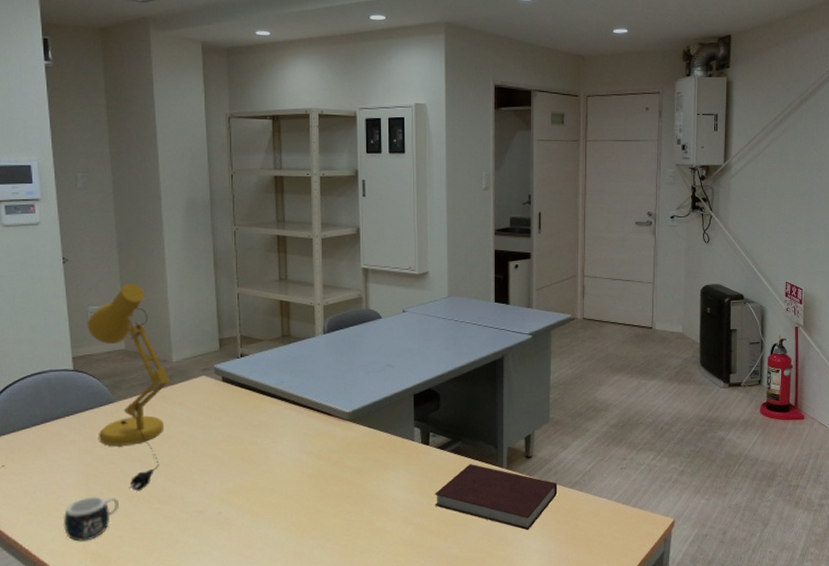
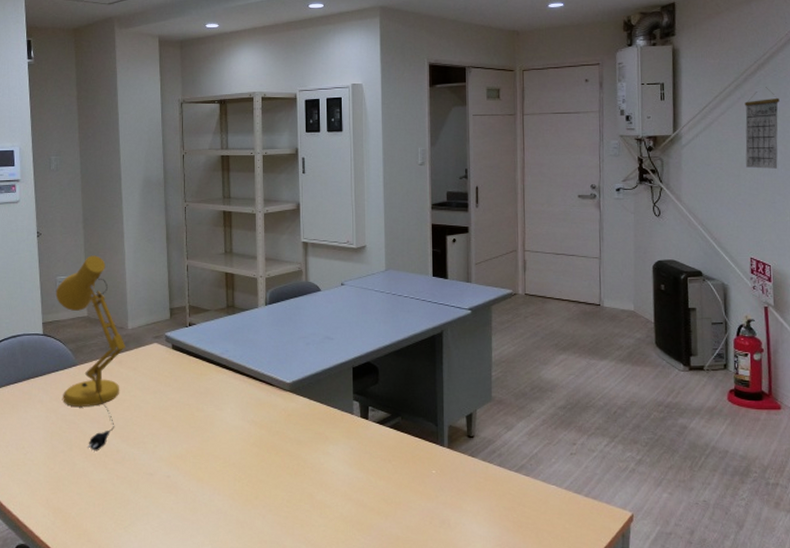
mug: present [63,496,119,542] -> none [30,454,78,496]
notebook: present [435,464,558,531] -> none [374,441,502,515]
calendar: none [786,121,818,199] -> present [744,87,780,169]

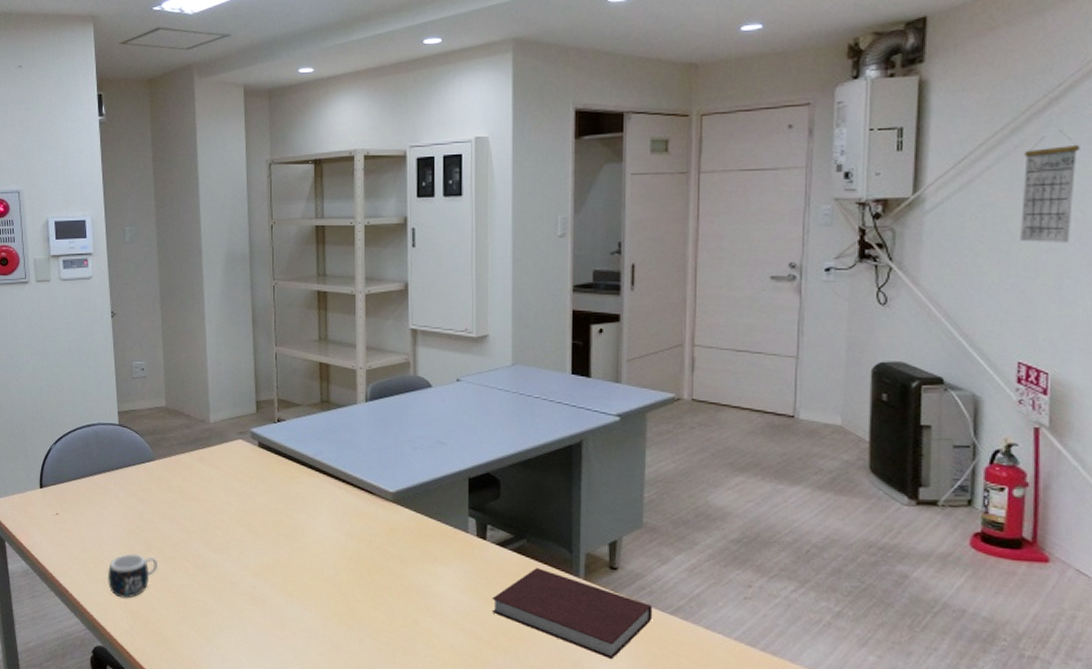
mug: none [30,454,78,496] -> present [107,553,157,599]
desk lamp: present [55,255,127,451] -> none [131,339,208,555]
notebook: none [374,441,502,515] -> present [492,568,653,660]

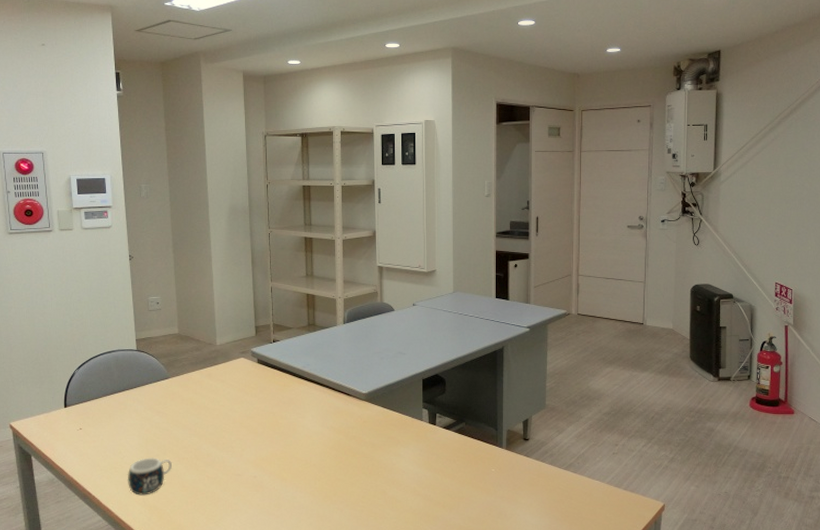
notebook: present [492,568,653,660] -> none [440,444,553,507]
calendar: present [1020,130,1080,243] -> none [776,130,808,204]

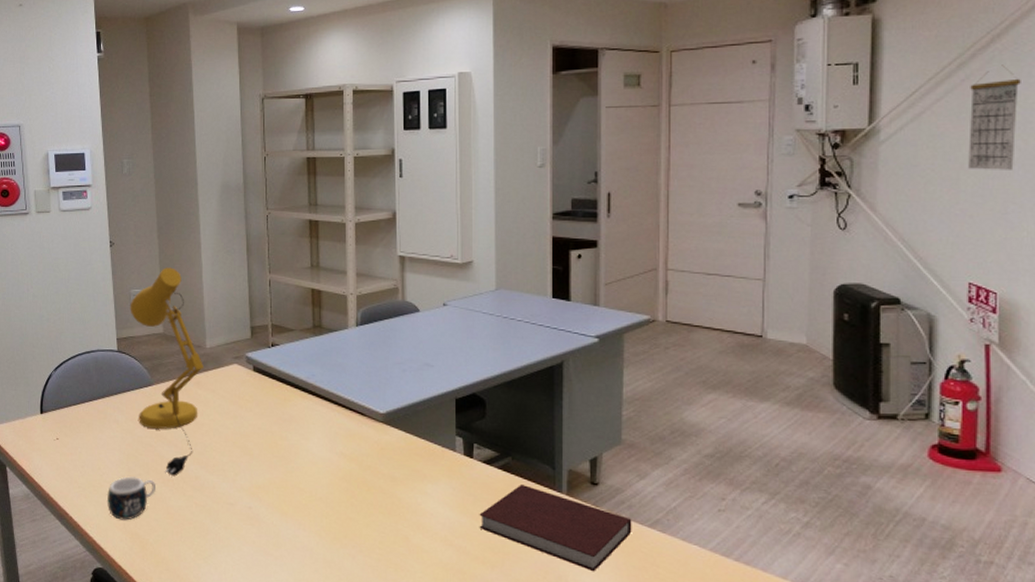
desk lamp: none [148,277,215,455] -> present [130,267,205,477]
notebook: none [440,444,553,507] -> present [479,485,632,572]
calendar: none [776,130,808,204] -> present [968,65,1021,170]

